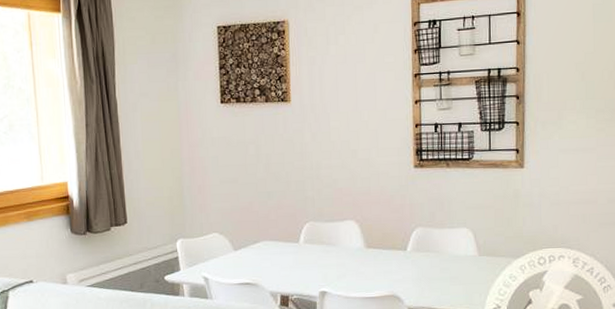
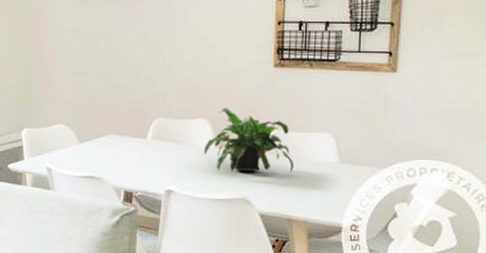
potted plant: none [354,209,438,270] -> present [204,108,295,173]

